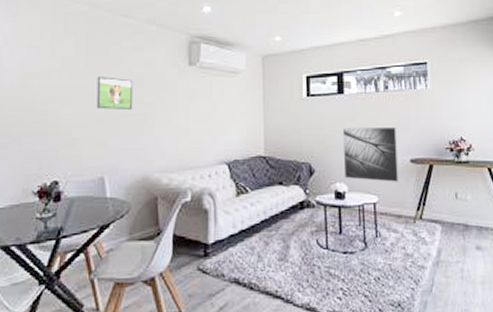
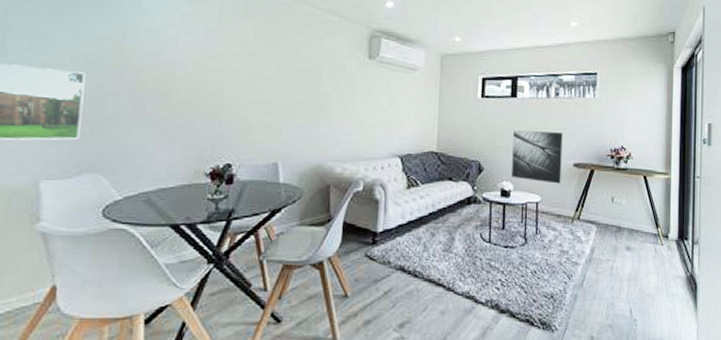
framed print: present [96,77,134,111] -> none [273,63,312,99]

